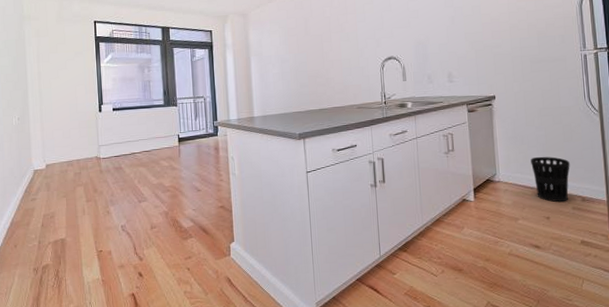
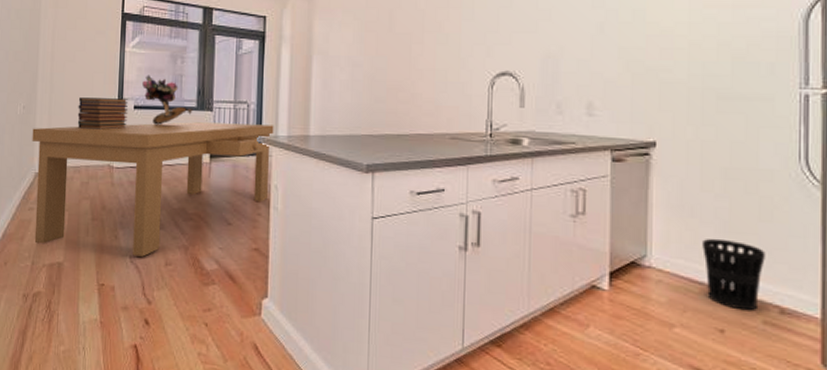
dining table: none [28,112,228,227] -> present [32,122,274,257]
book stack: none [65,104,109,131] -> present [77,97,129,130]
bouquet: none [118,83,161,122] -> present [142,75,193,126]

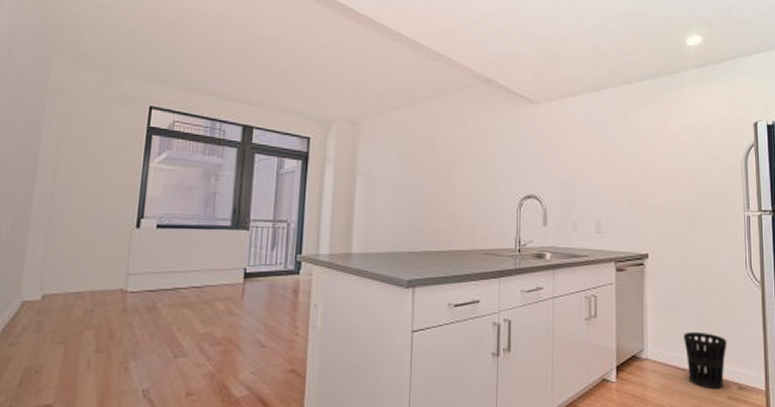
dining table: present [32,122,274,257] -> none [14,241,315,389]
book stack: present [77,97,129,130] -> none [83,215,150,251]
bouquet: present [142,75,193,126] -> none [168,192,227,246]

